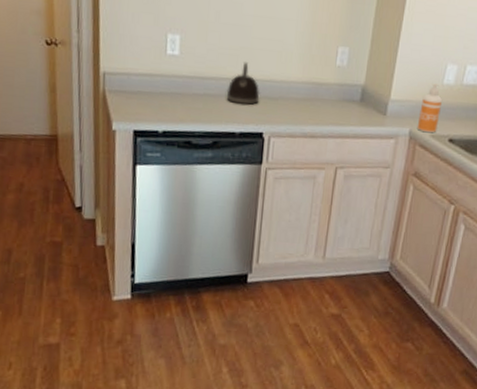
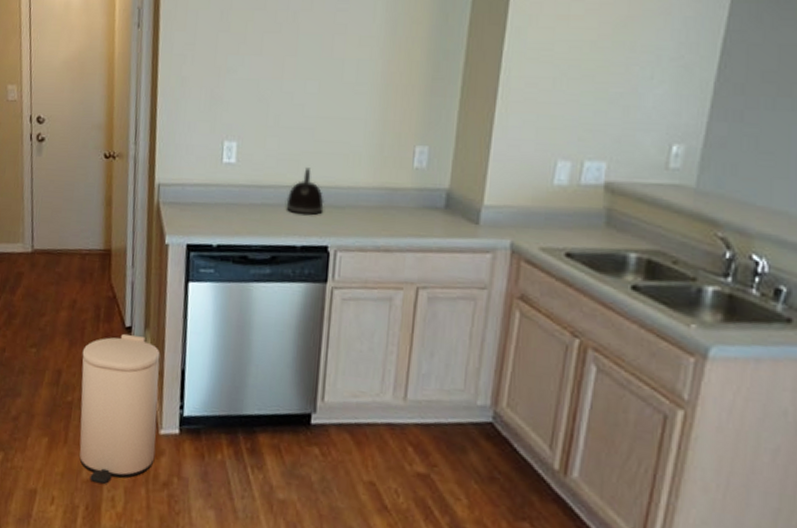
pedal bin: none [32,213,111,348] -> present [79,333,161,485]
soap dispenser: present [417,83,445,134] -> none [520,184,555,246]

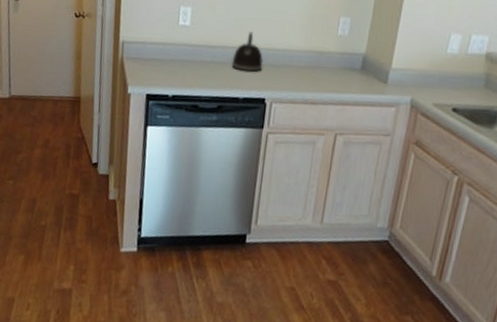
pedal bin: present [79,333,161,485] -> none [51,168,122,293]

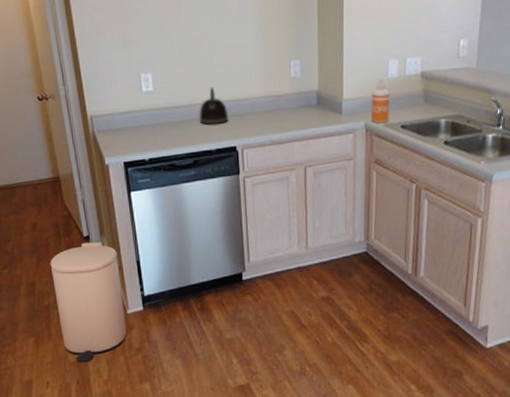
pedal bin: none [51,168,122,293] -> present [50,242,127,363]
soap dispenser: none [418,52,448,103] -> present [370,78,390,124]

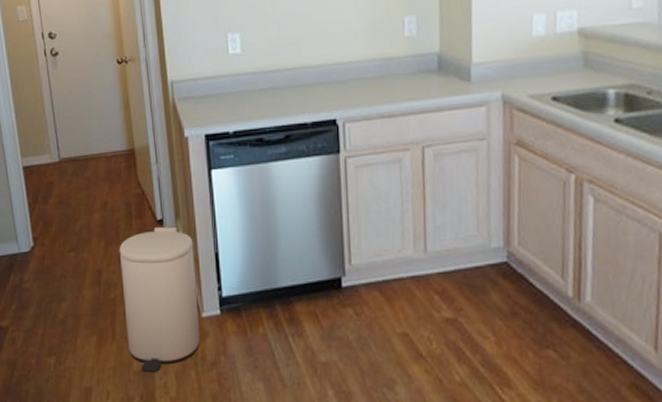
kettle: present [199,87,229,125] -> none [292,49,328,94]
soap dispenser: present [370,78,390,124] -> none [509,37,536,94]

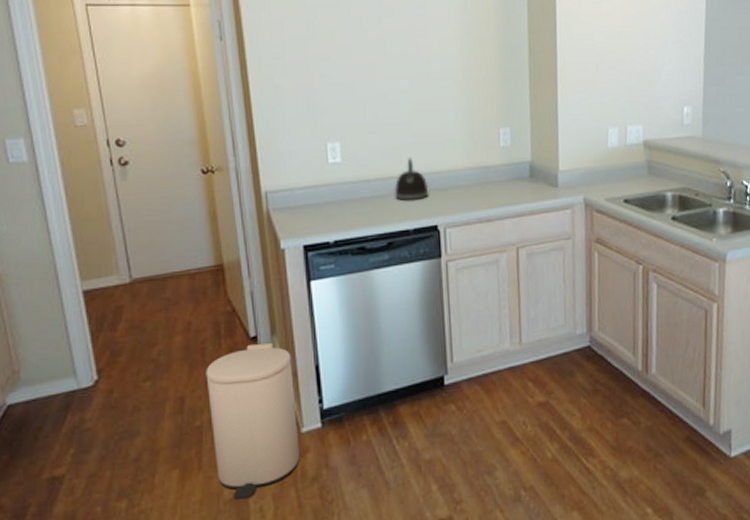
kettle: none [292,49,328,94] -> present [394,158,429,201]

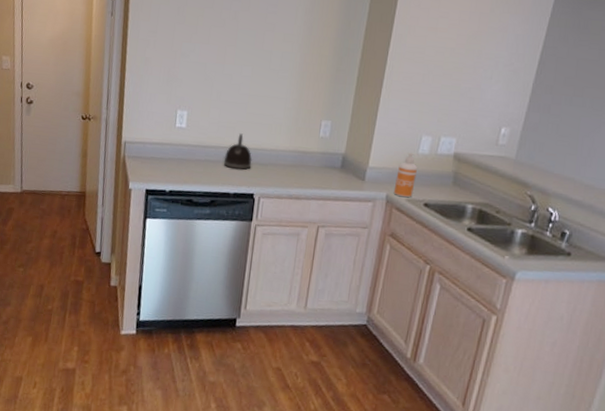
pedal bin: present [206,343,300,500] -> none [57,257,123,373]
soap dispenser: none [590,148,611,198] -> present [393,152,420,198]

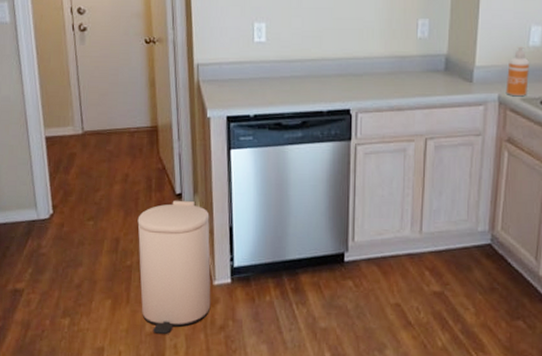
pedal bin: none [57,257,123,373] -> present [137,200,211,335]
kettle: present [223,133,252,170] -> none [312,42,345,84]

